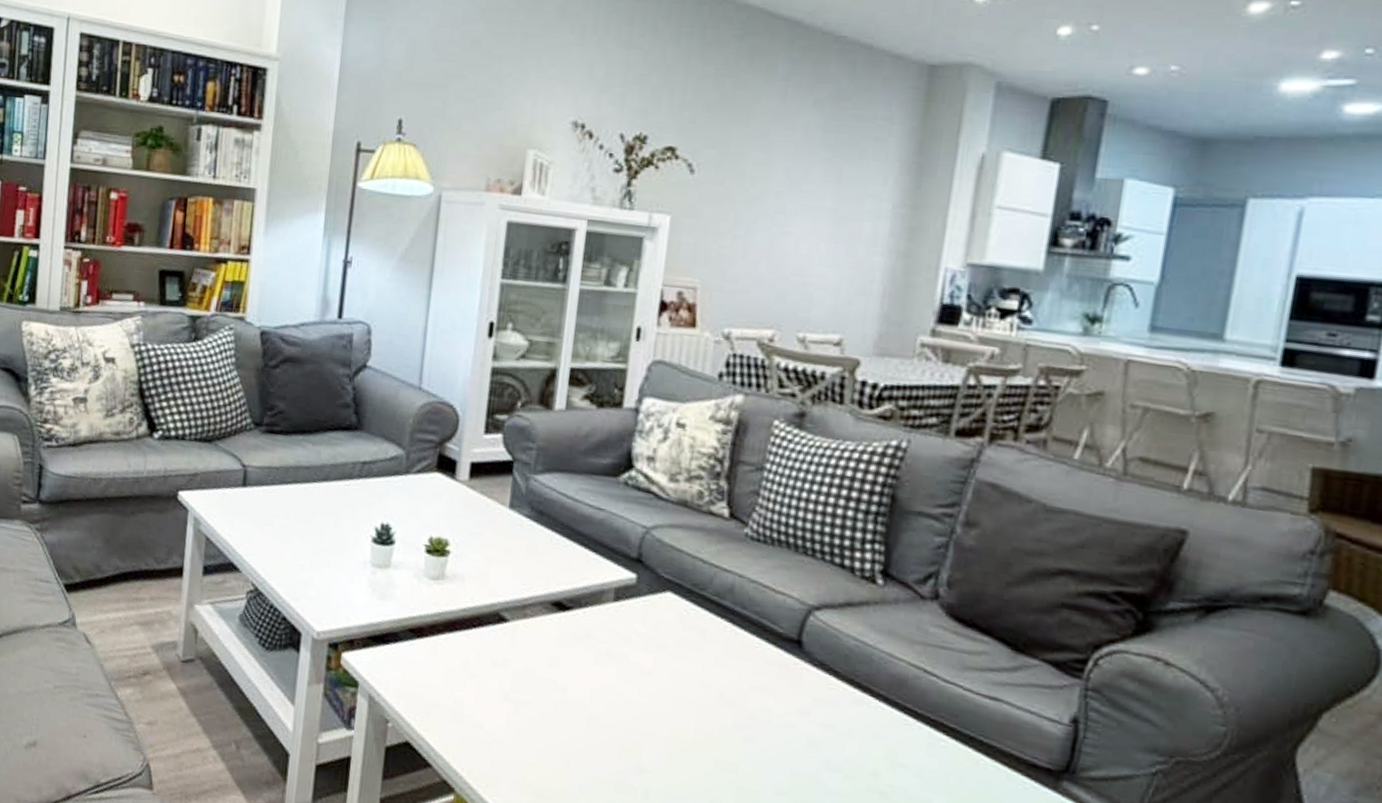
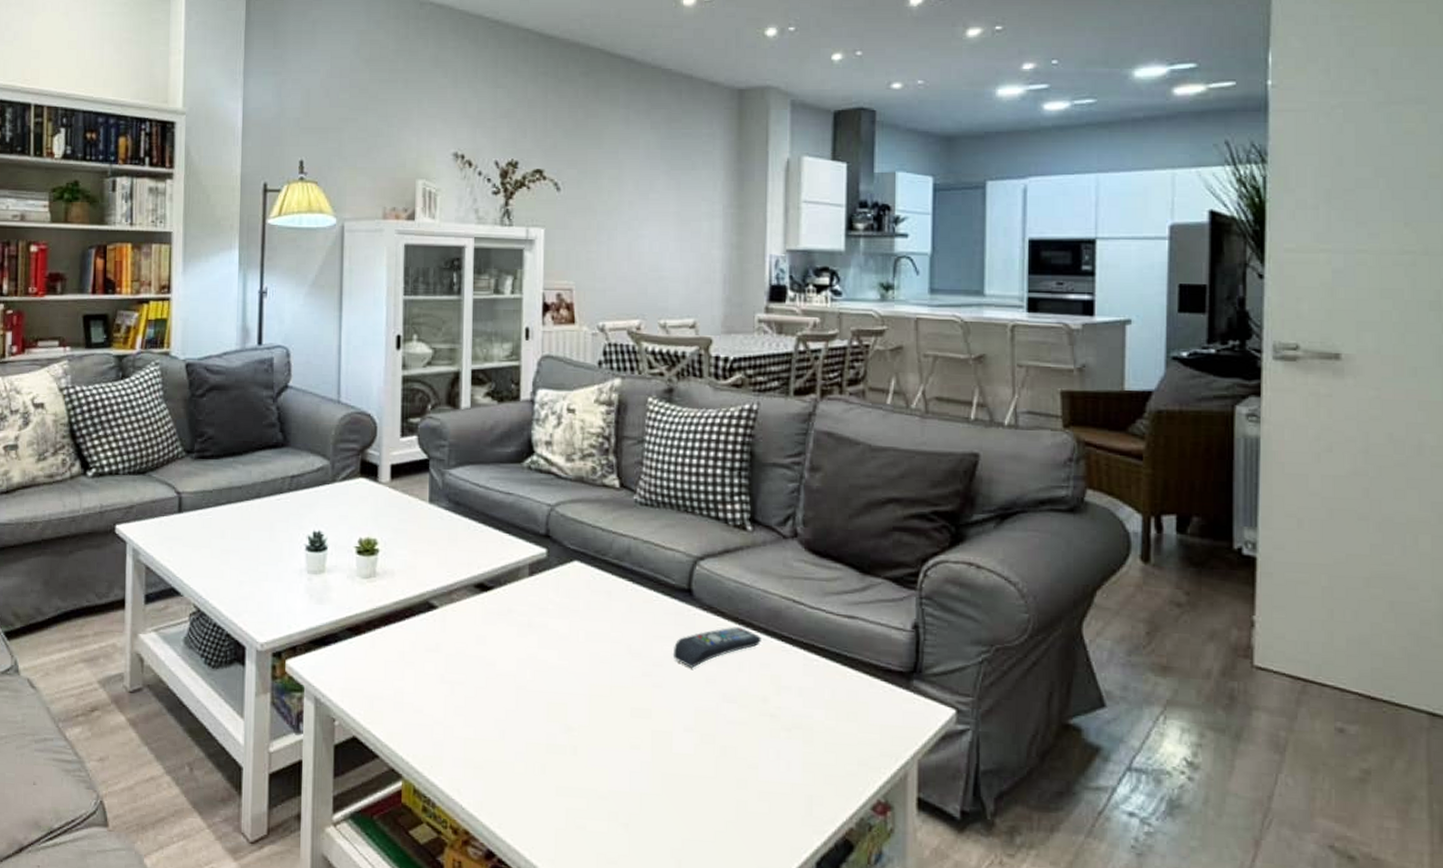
remote control: none [772,689,880,727] -> present [674,627,761,668]

